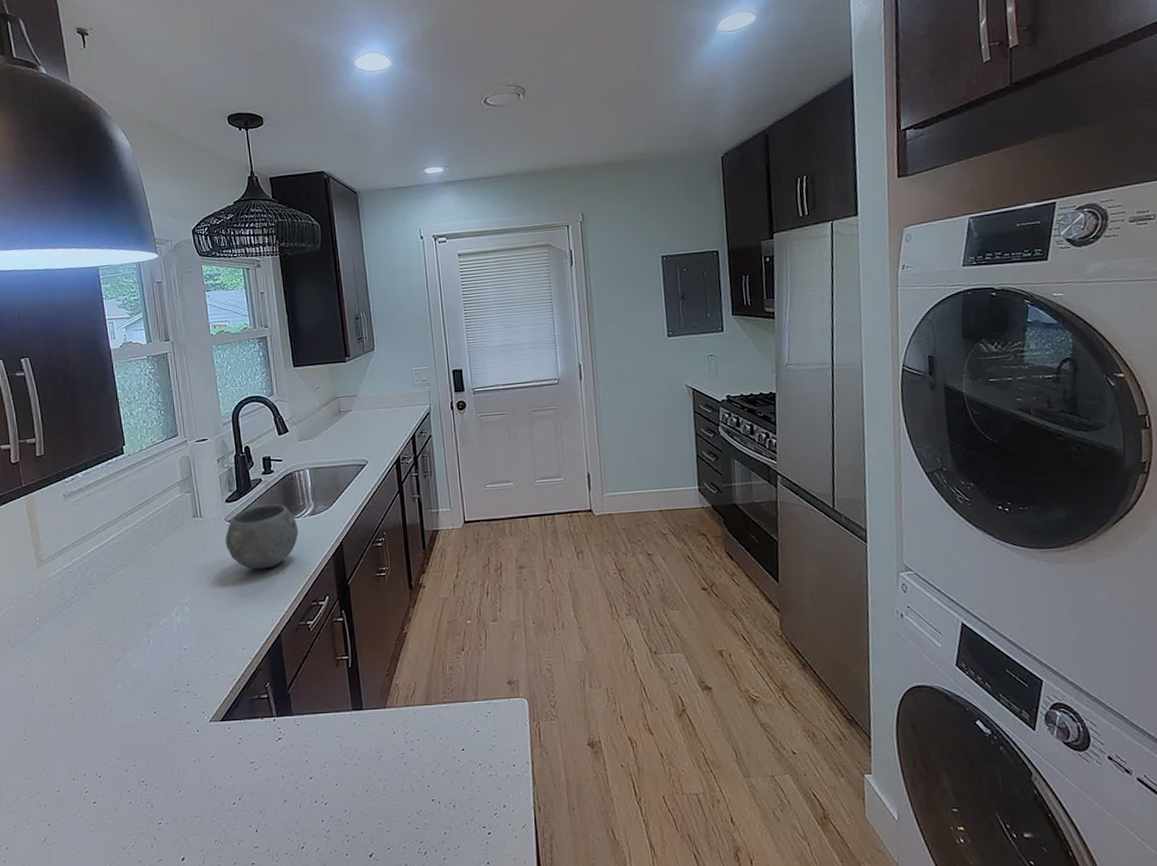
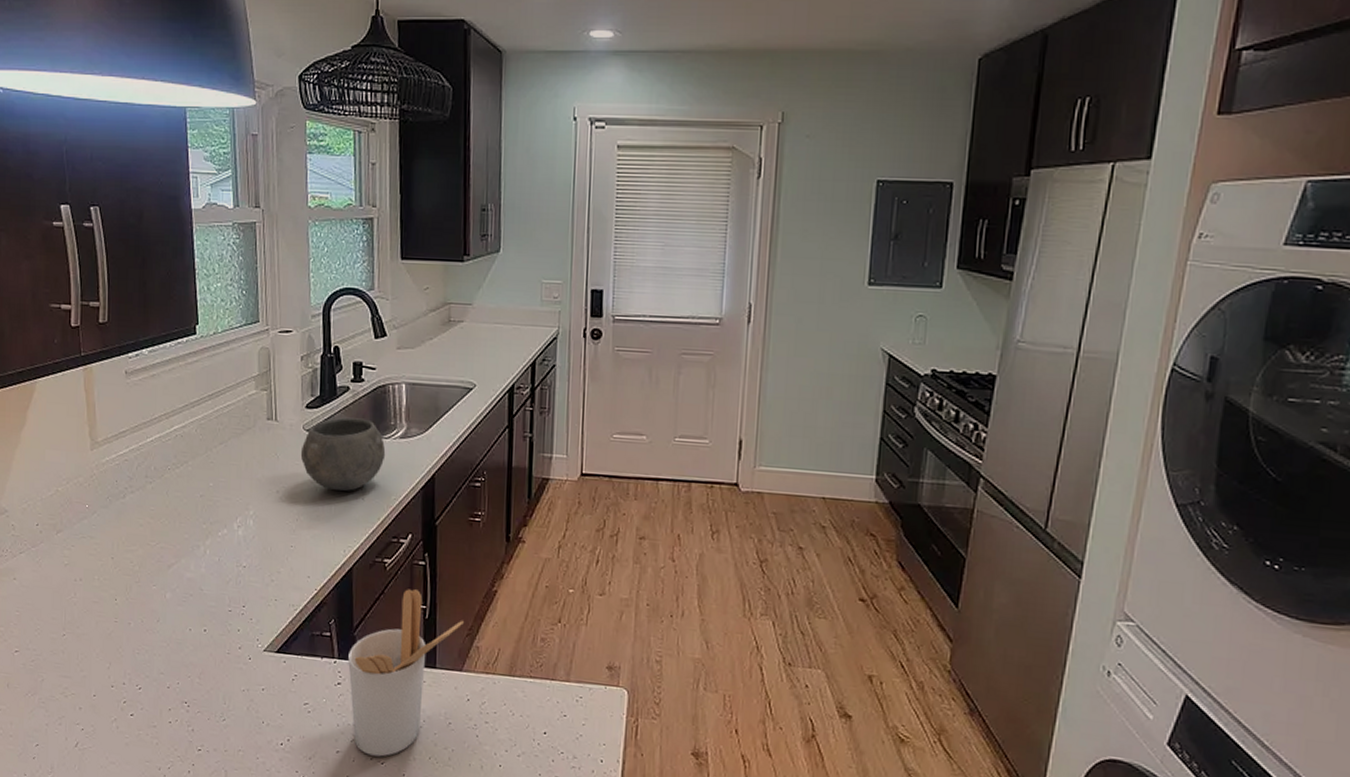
utensil holder: none [285,644,382,799] -> present [348,589,464,757]

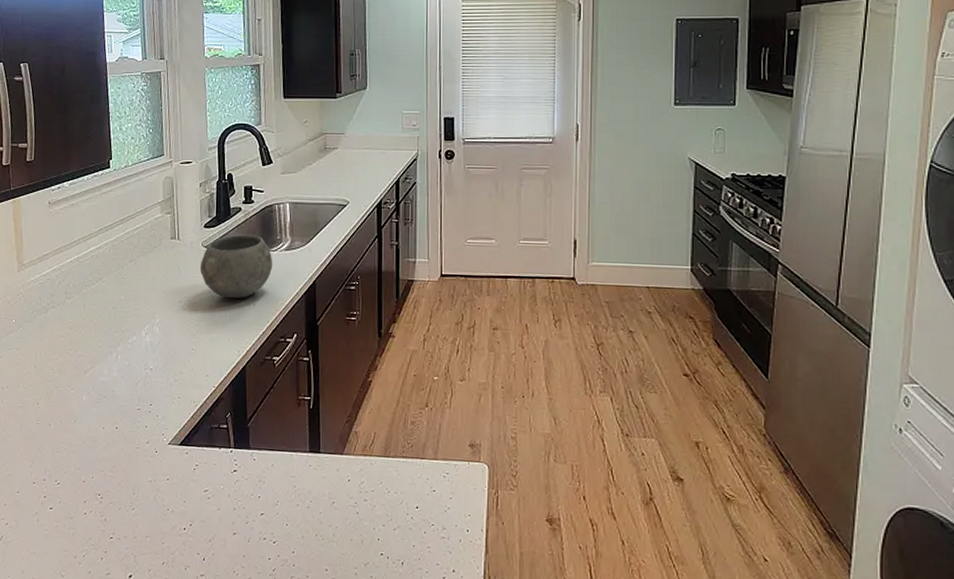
utensil holder: present [348,589,464,757] -> none [243,383,343,536]

